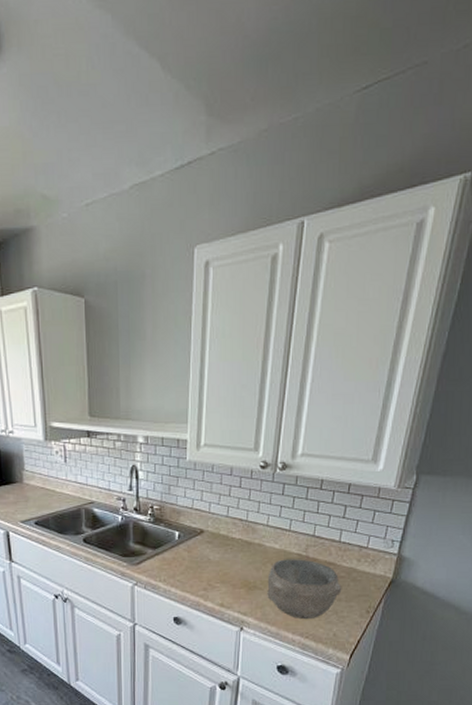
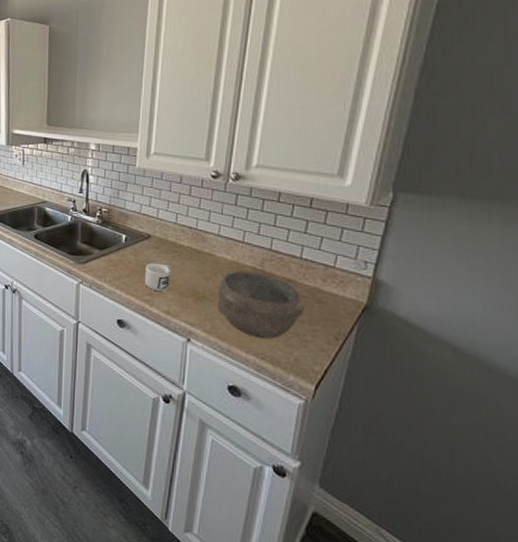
mug: none [198,557,225,586] -> present [144,262,172,292]

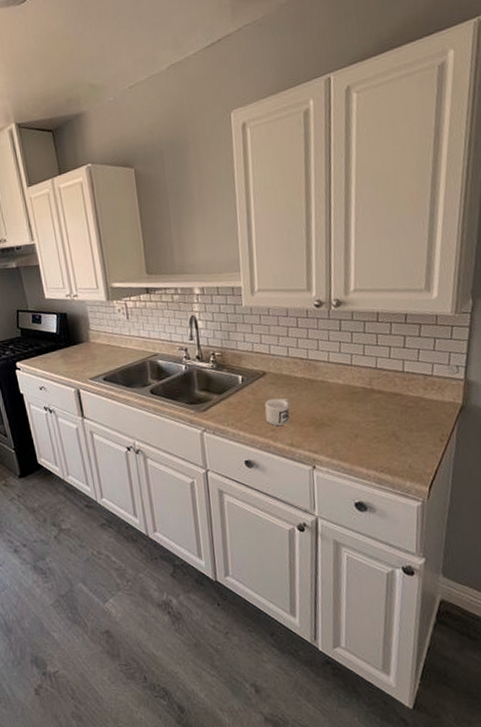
bowl: present [217,271,305,340] -> none [334,392,412,453]

